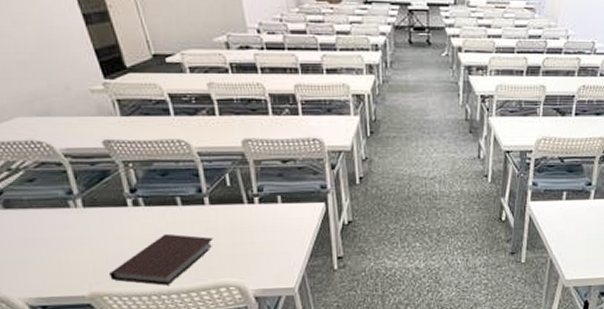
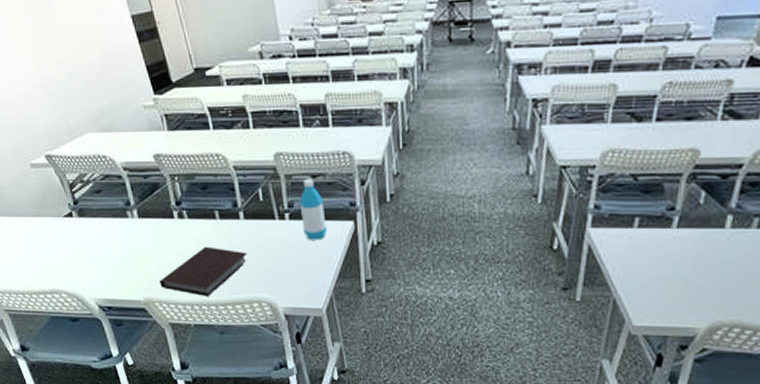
water bottle: none [269,164,298,222] -> present [299,179,327,240]

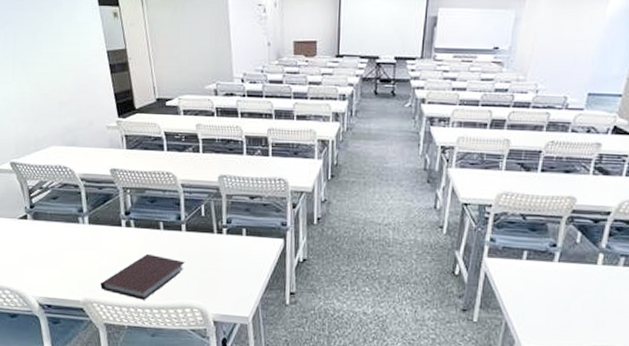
water bottle: present [299,179,327,240] -> none [237,199,259,254]

